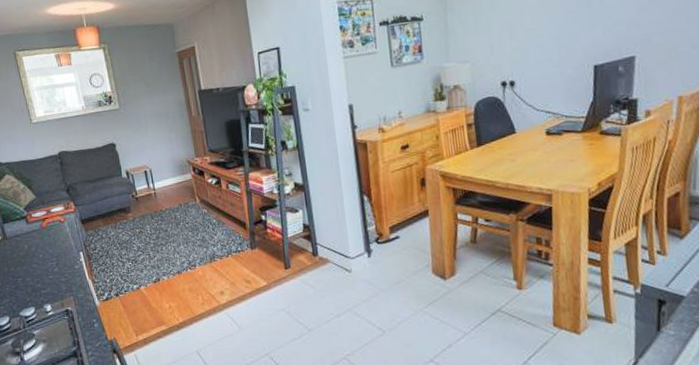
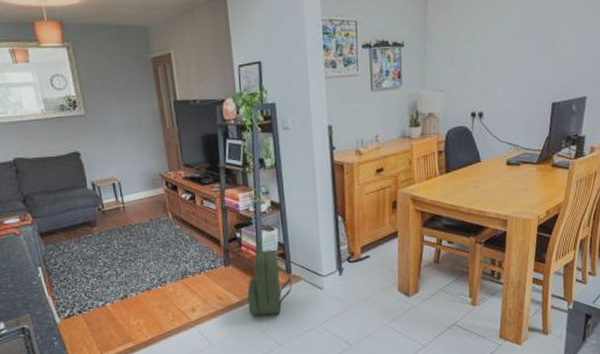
backpack: none [274,222,320,300] -> present [247,240,292,316]

